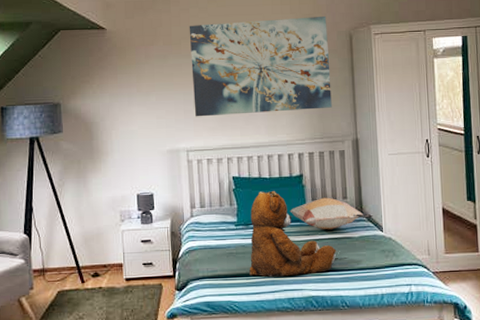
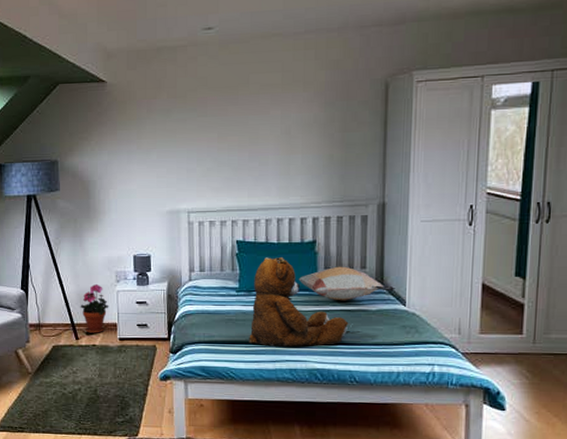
potted plant: none [85,224,115,275] -> present [80,283,109,333]
wall art: present [189,17,332,117] -> none [196,62,359,176]

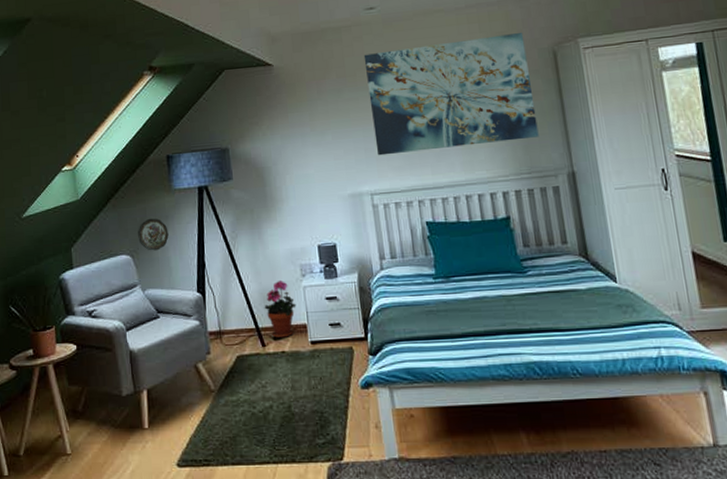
wall art: none [196,62,359,176] -> present [363,33,539,156]
teddy bear: present [249,257,350,347] -> none [450,237,562,339]
decorative pillow: present [298,266,395,301] -> none [498,242,602,282]

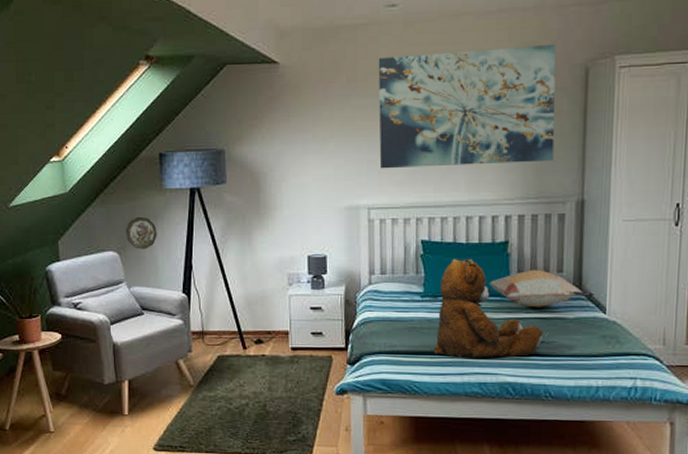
potted plant: present [264,279,296,338] -> none [248,287,280,342]
teddy bear: none [450,237,562,339] -> present [434,259,545,358]
decorative pillow: none [498,242,602,282] -> present [489,269,595,308]

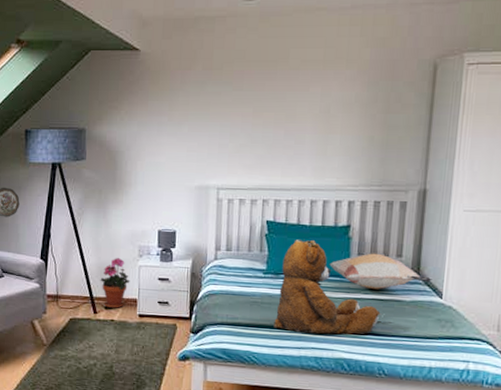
potted plant: none [248,287,280,342] -> present [100,257,130,308]
wall art: present [378,45,557,169] -> none [230,41,407,153]

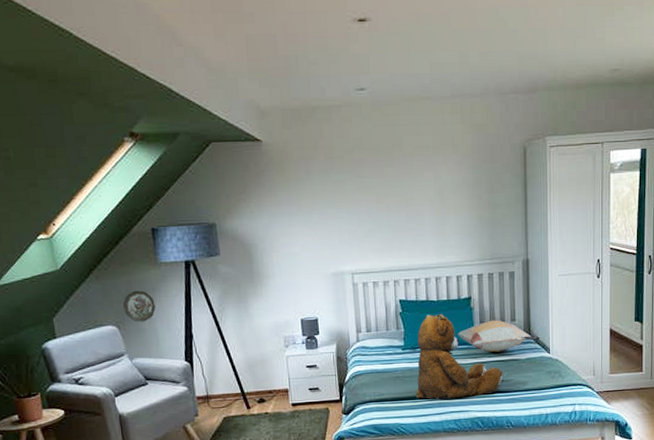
potted plant: present [100,257,130,308] -> none [249,350,280,401]

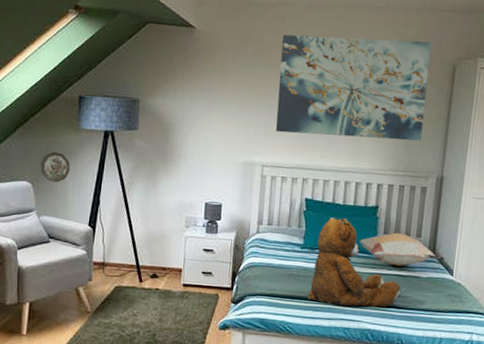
wall art: none [352,127,503,238] -> present [275,34,432,141]

